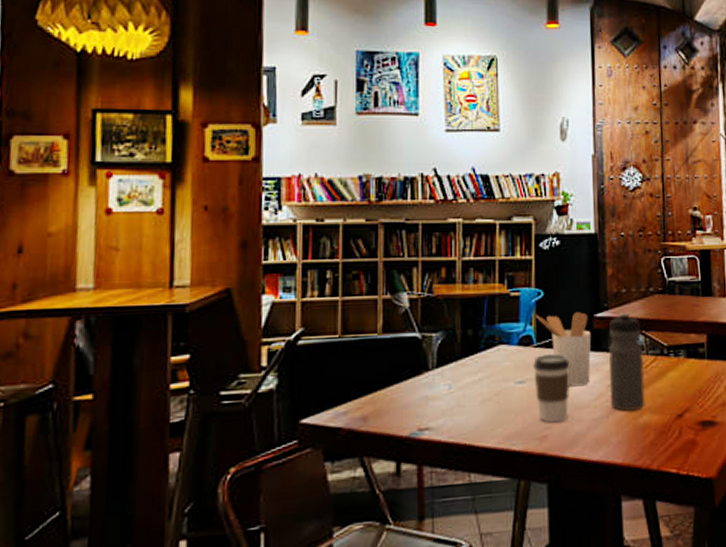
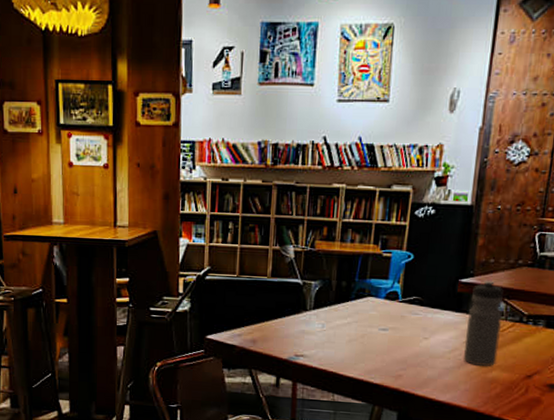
coffee cup: present [533,353,570,423] -> none [395,308,430,366]
utensil holder: present [535,312,592,387] -> none [403,274,454,340]

